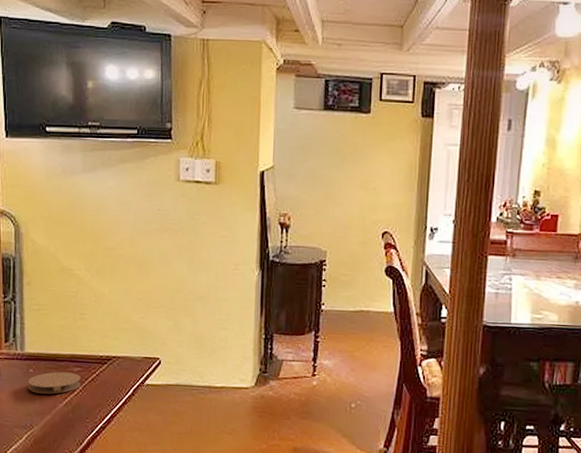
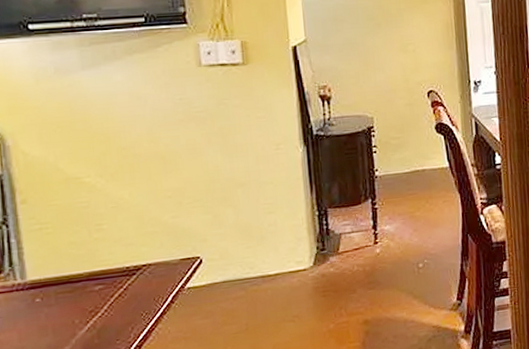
coaster: present [28,371,81,394] -> none [34,292,105,325]

